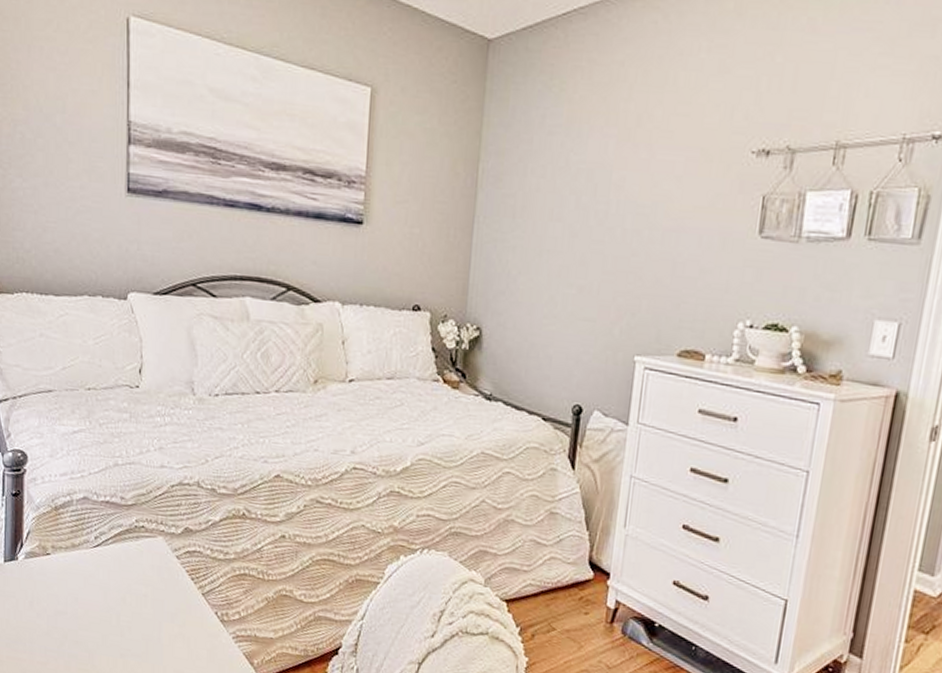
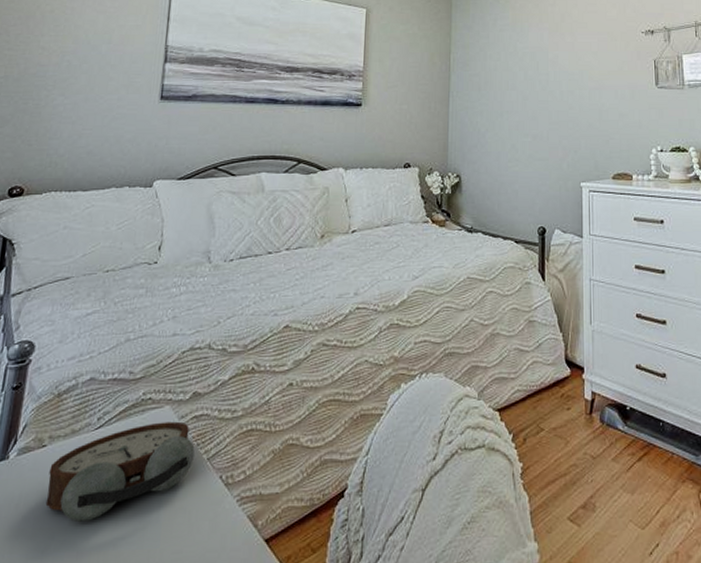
alarm clock: none [56,551,190,629] -> present [45,421,195,522]

